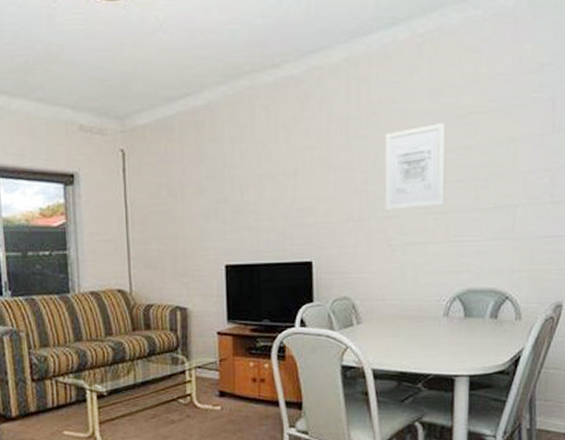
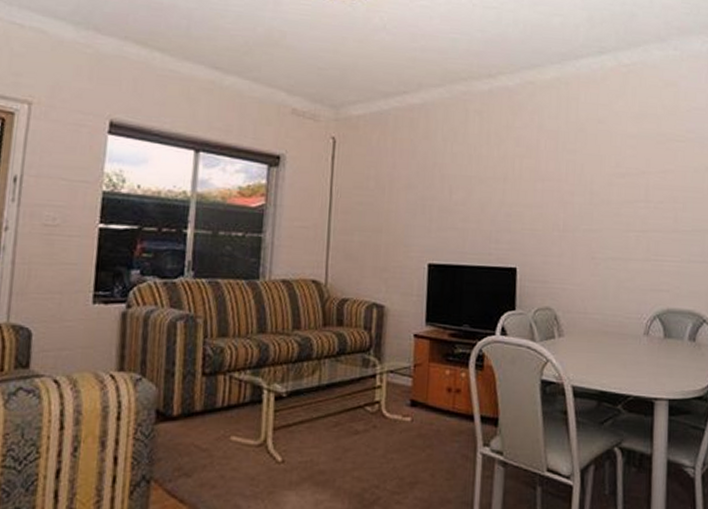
wall art: present [385,122,446,211] -> none [589,146,647,225]

